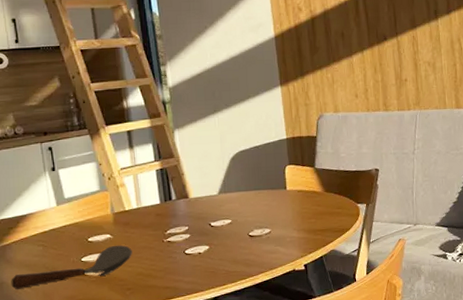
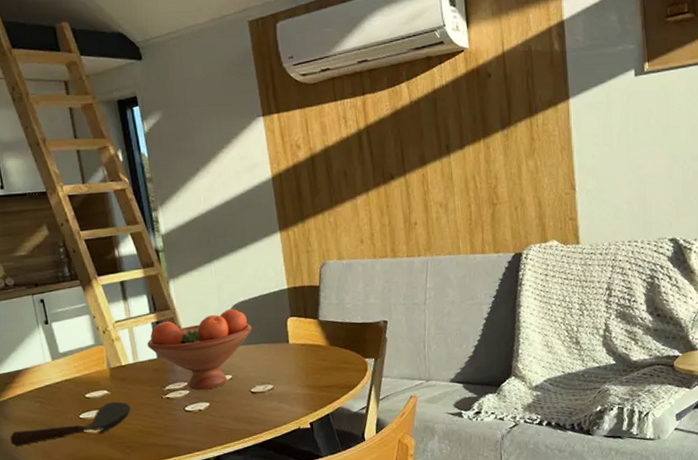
fruit bowl: none [150,157,252,235] -> present [147,308,252,391]

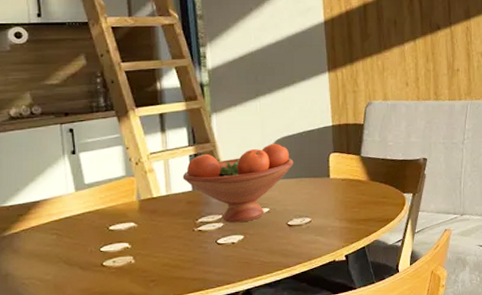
spoon: present [10,401,131,447] -> none [17,234,158,283]

